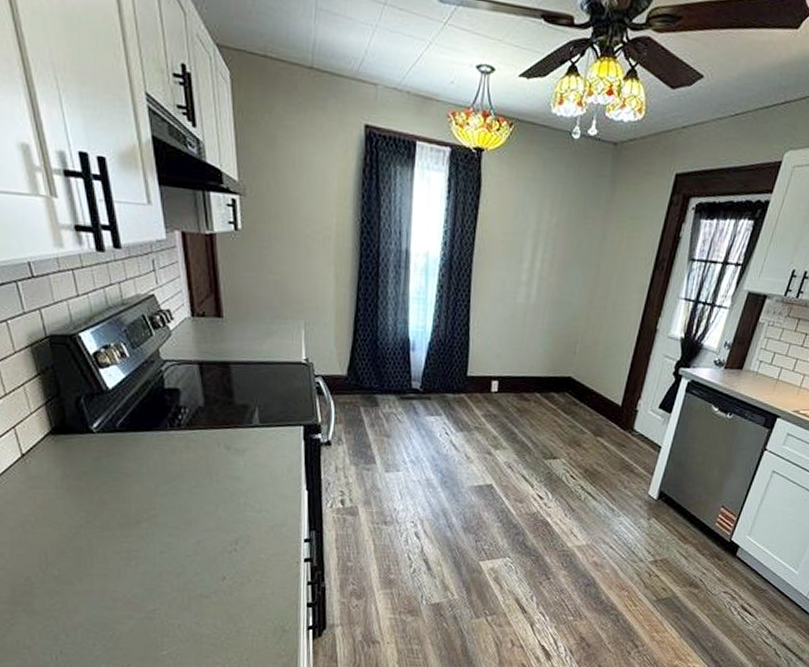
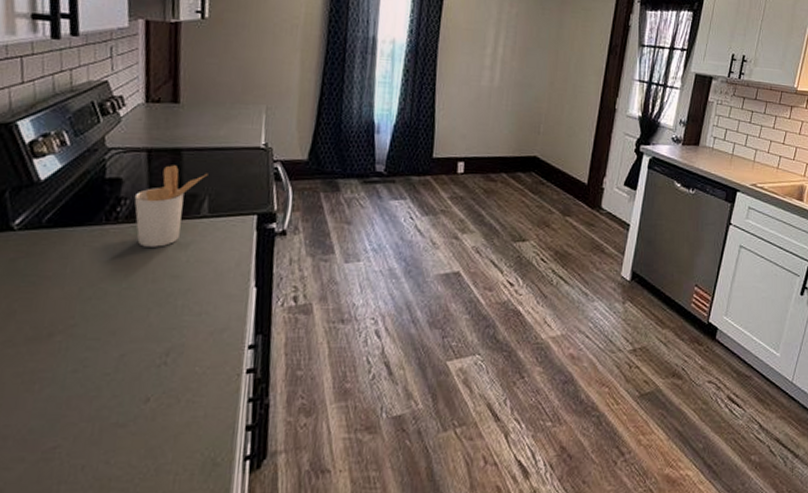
utensil holder: none [192,377,254,452] -> present [134,165,207,247]

